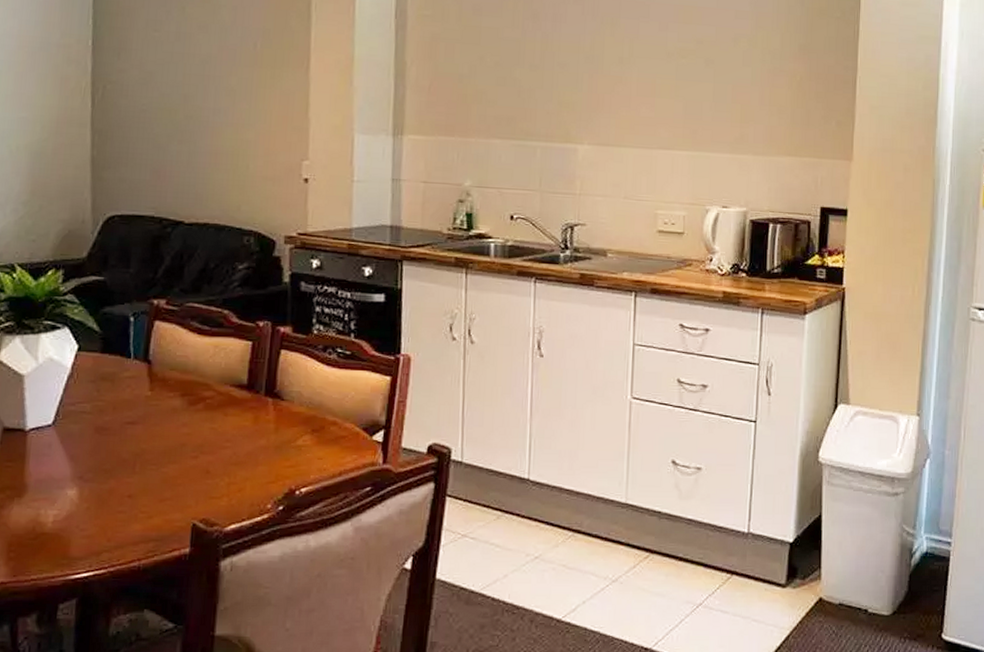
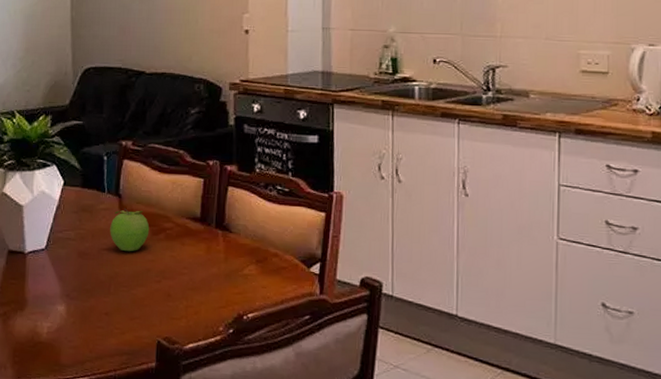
fruit: none [136,375,186,425] -> present [110,208,150,252]

